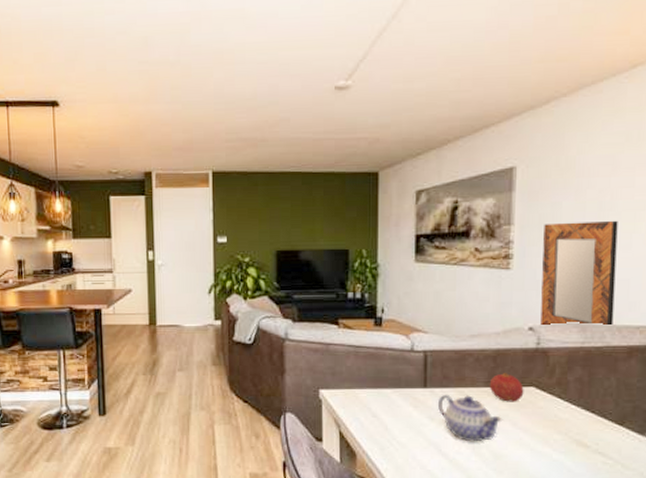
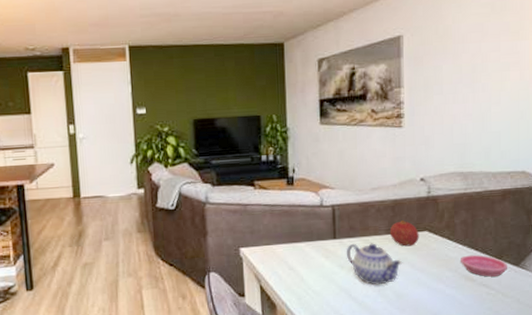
home mirror: present [540,220,618,325] -> none [429,80,489,175]
saucer: none [572,417,630,444] -> present [461,254,507,277]

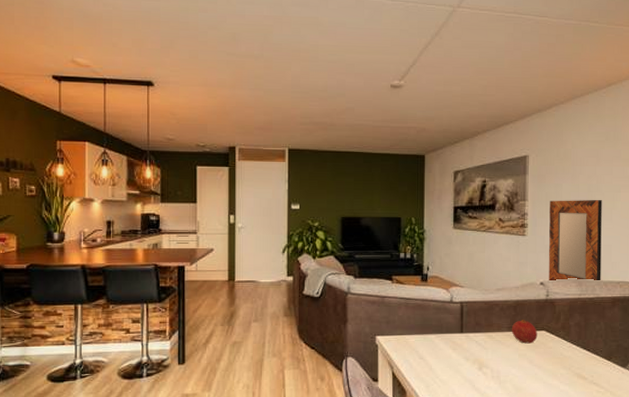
teapot: present [346,243,403,285] -> none [471,338,522,378]
home mirror: none [429,80,489,175] -> present [549,199,602,280]
saucer: present [461,254,507,277] -> none [574,355,615,376]

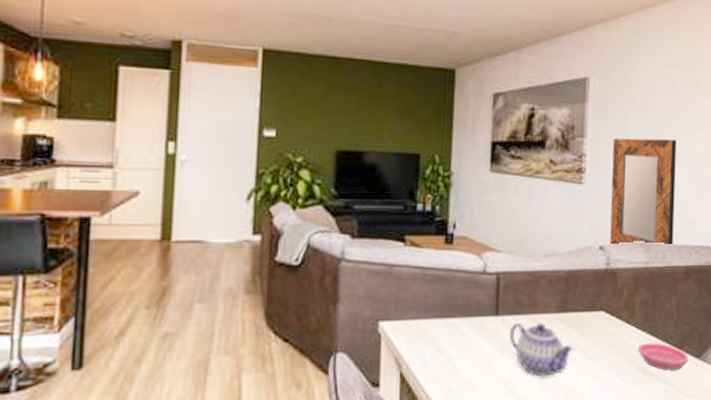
teapot: none [471,338,522,378] -> present [509,322,574,377]
fruit: present [511,320,538,344] -> none [561,297,594,329]
saucer: none [574,355,615,376] -> present [638,342,688,370]

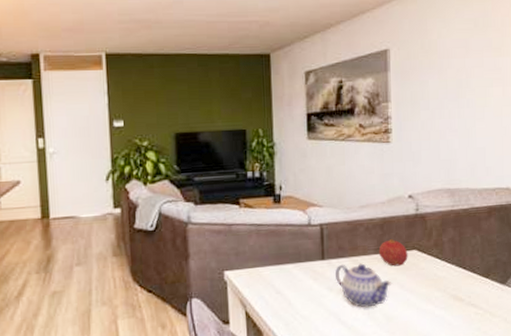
fruit: none [561,297,594,329] -> present [378,239,408,266]
home mirror: present [610,138,677,244] -> none [415,96,475,192]
saucer: present [638,342,688,370] -> none [449,273,494,296]

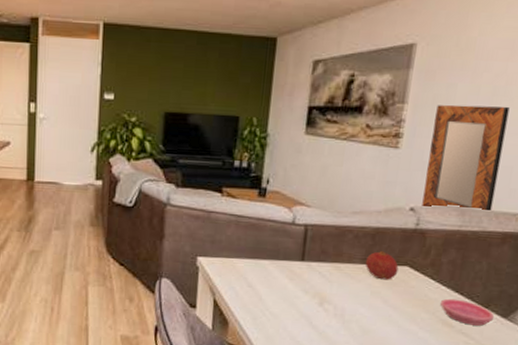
teapot: present [334,263,392,308] -> none [312,268,375,317]
home mirror: none [415,96,475,192] -> present [422,104,510,210]
saucer: none [449,273,494,296] -> present [440,298,494,326]

